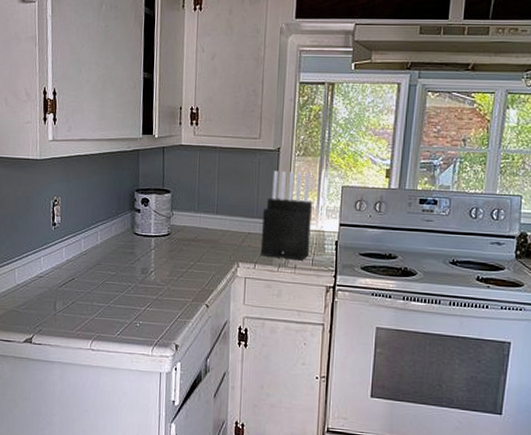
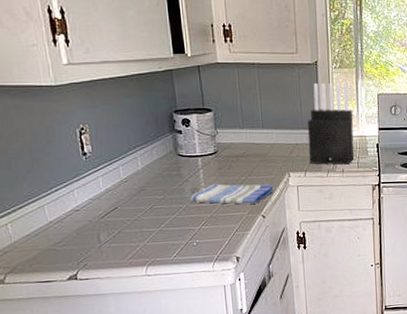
dish towel: none [140,265,221,291] -> present [191,183,274,204]

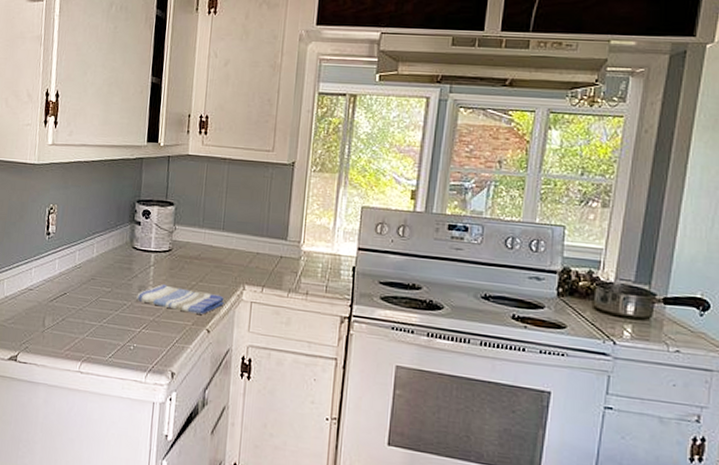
knife block: present [307,83,355,165] -> none [269,187,329,287]

